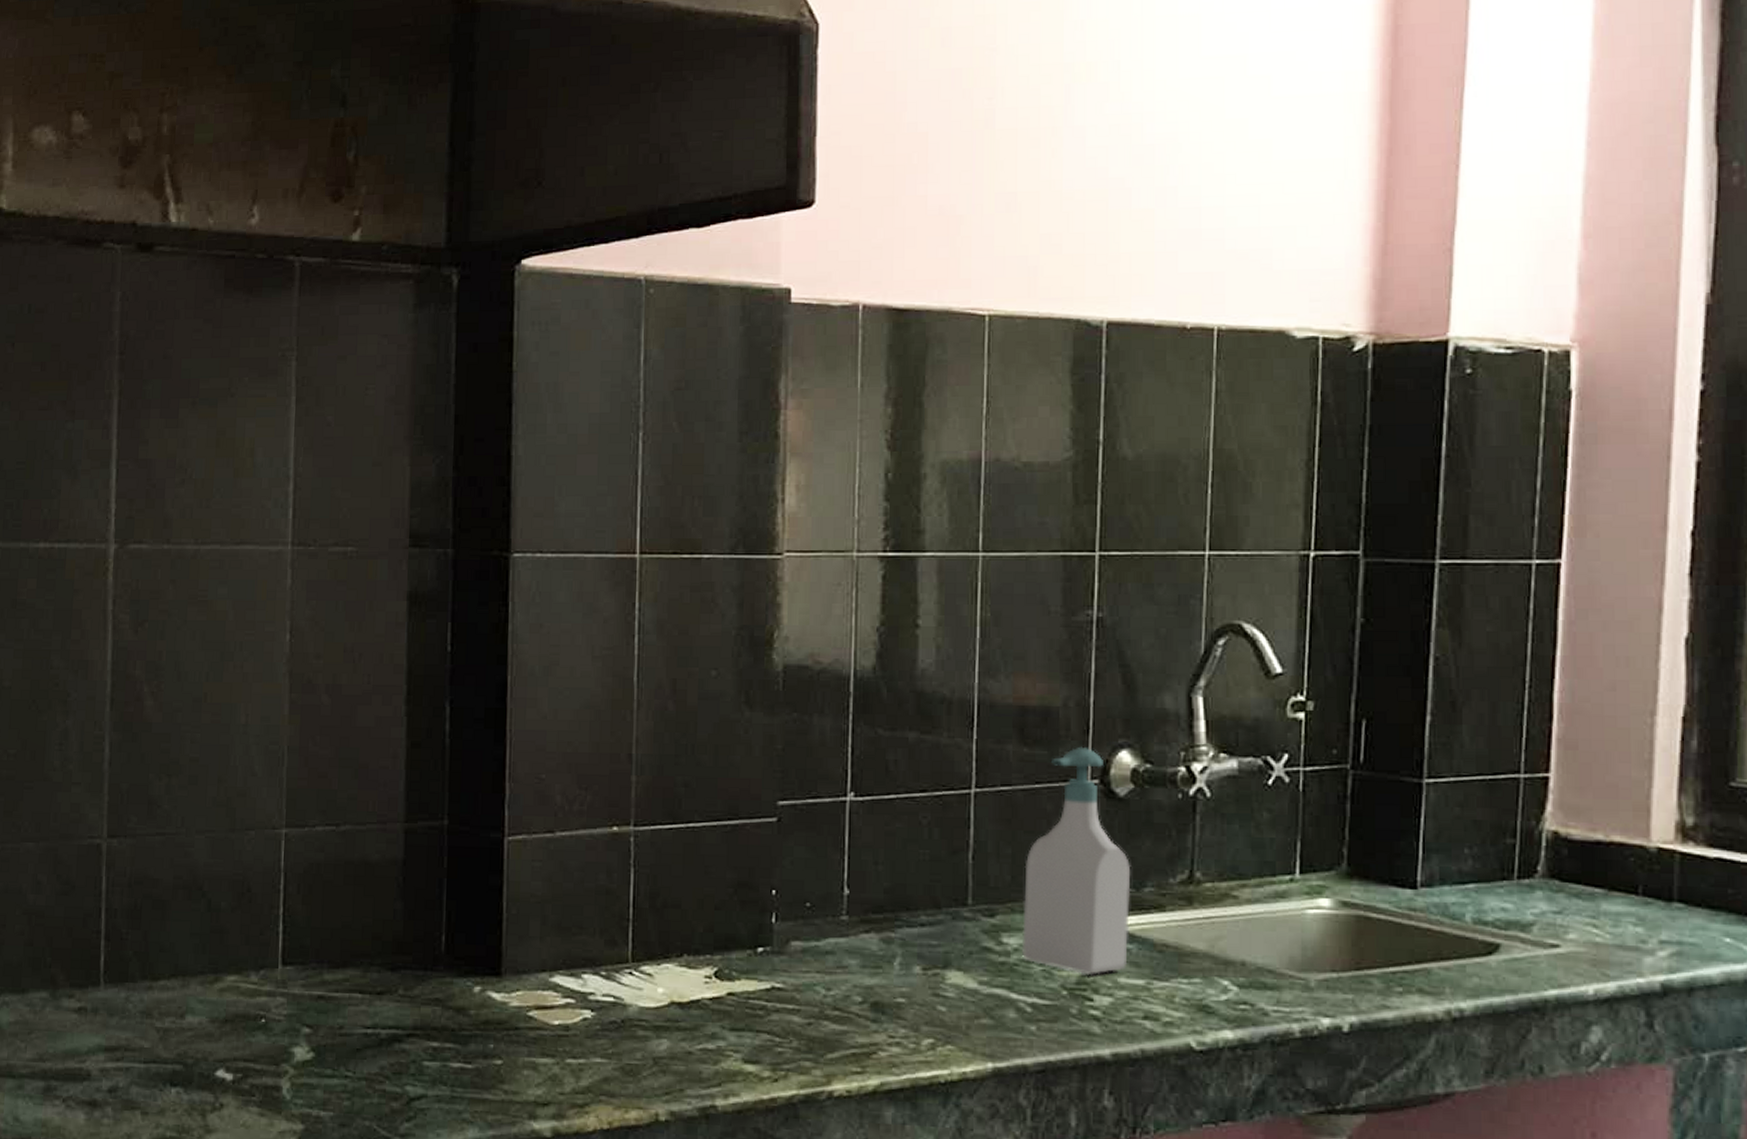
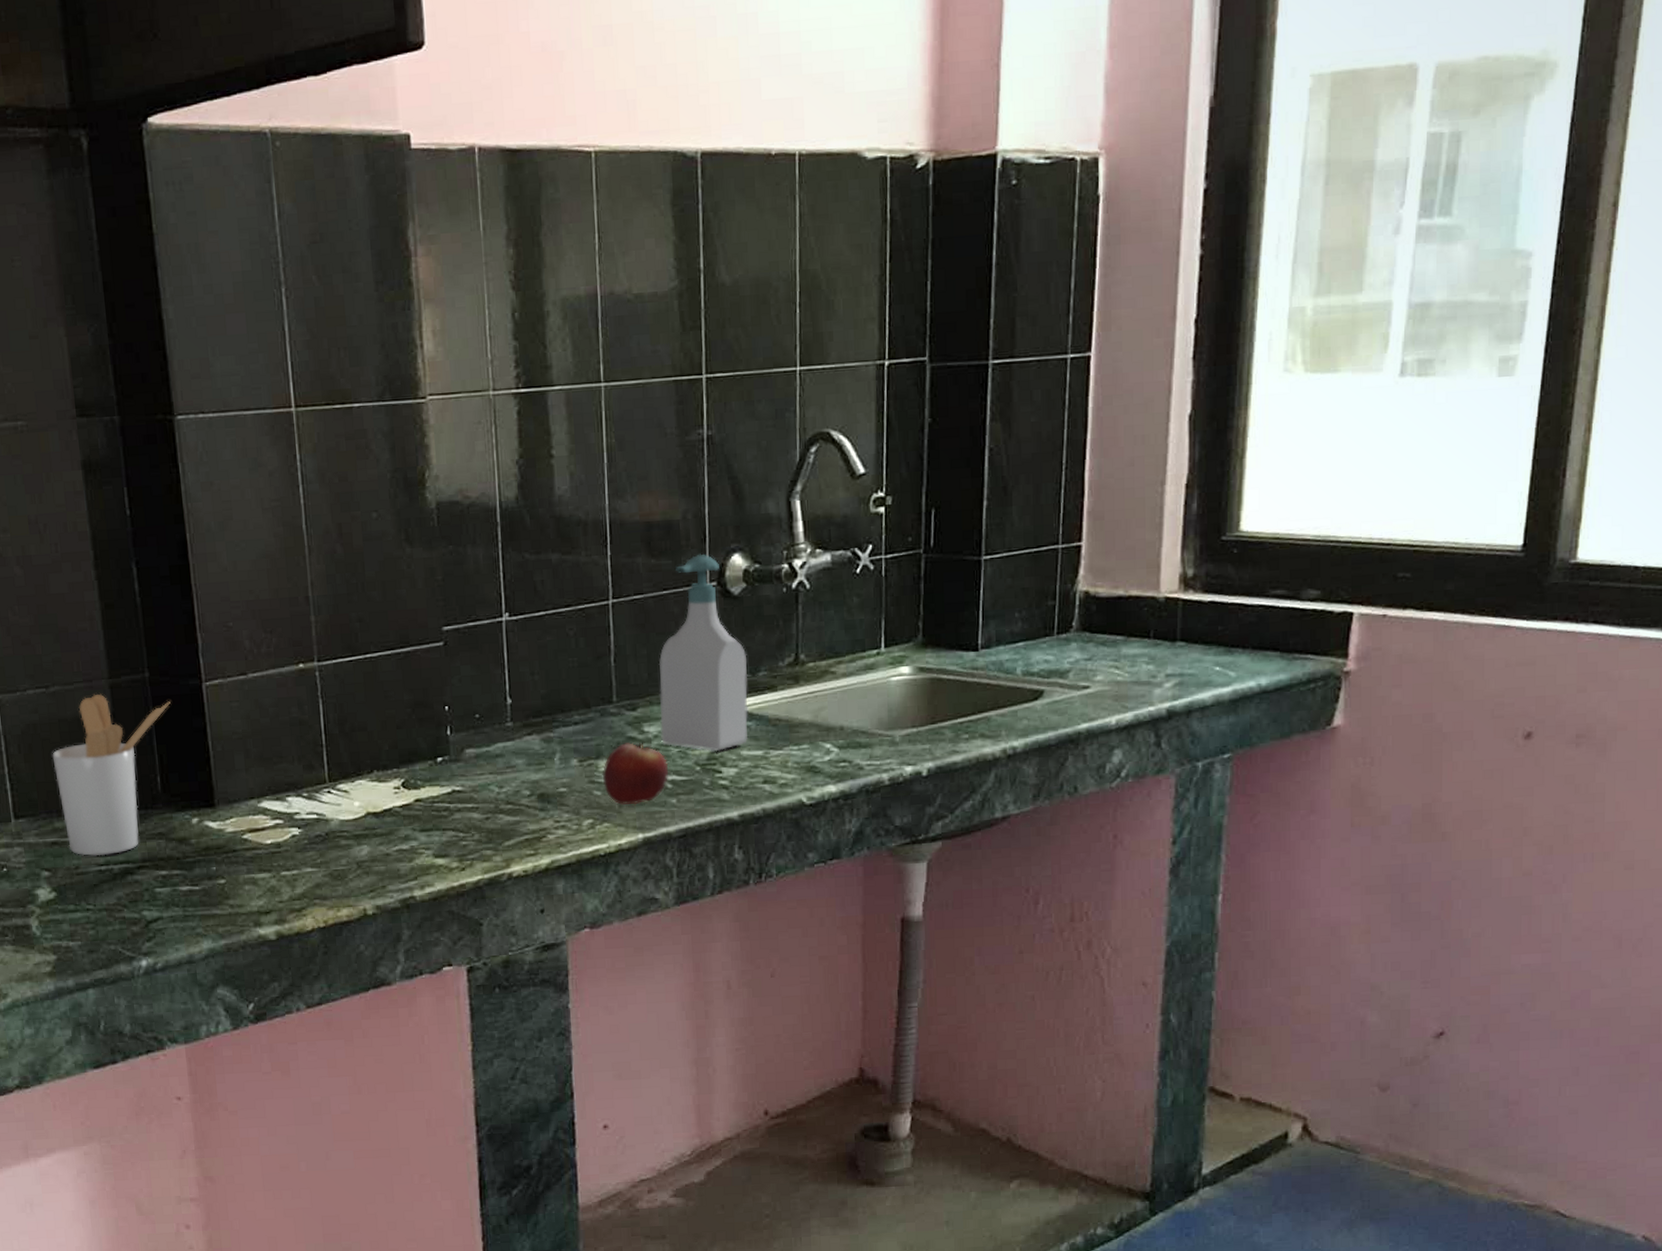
utensil holder: none [332,837,467,1017] -> present [52,693,170,856]
fruit: none [949,953,1028,1028] -> present [602,743,668,805]

